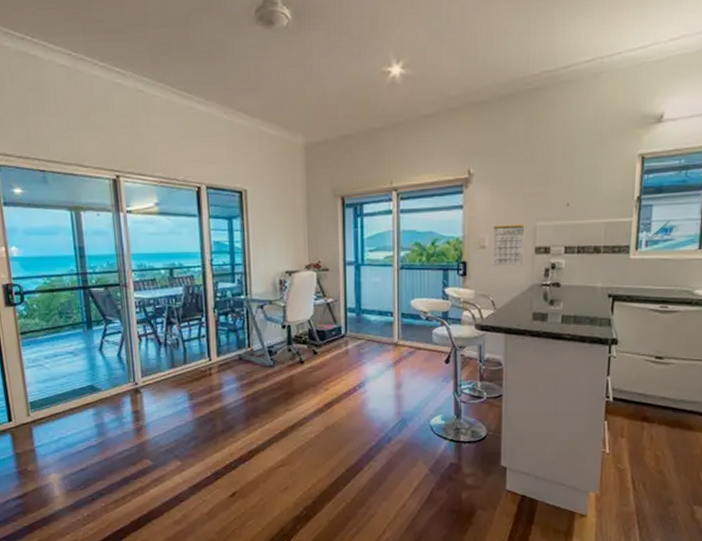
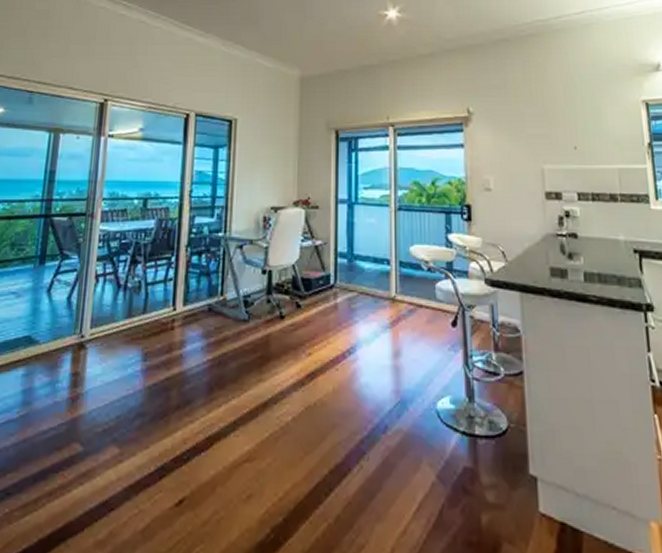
calendar: present [492,224,525,267] -> none [498,166,534,213]

